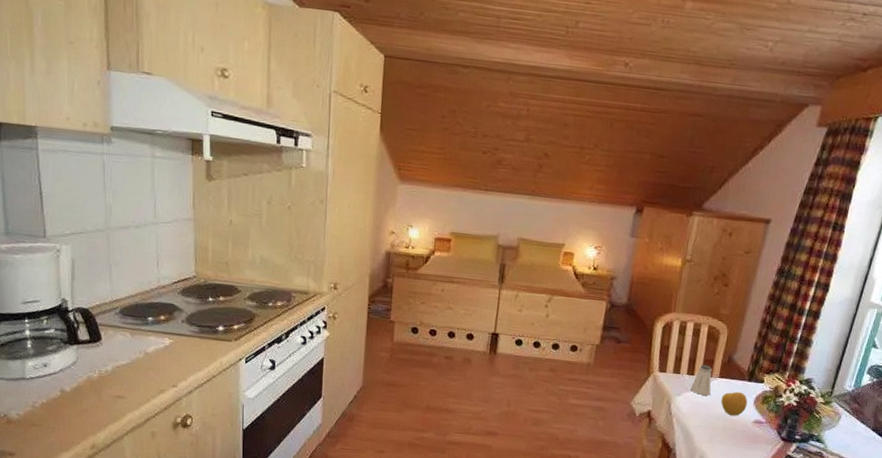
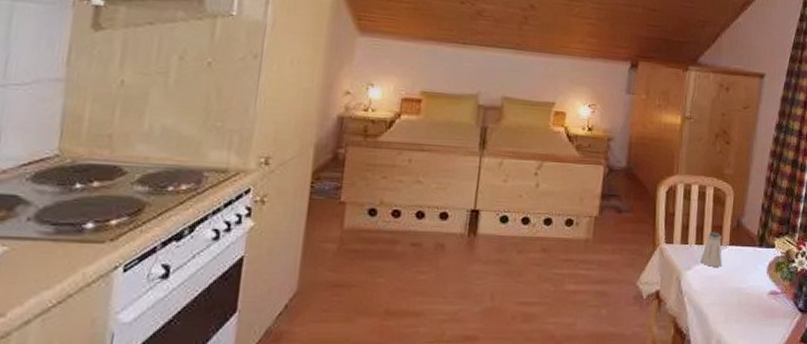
apple: present [721,391,748,416] -> none [733,260,761,289]

